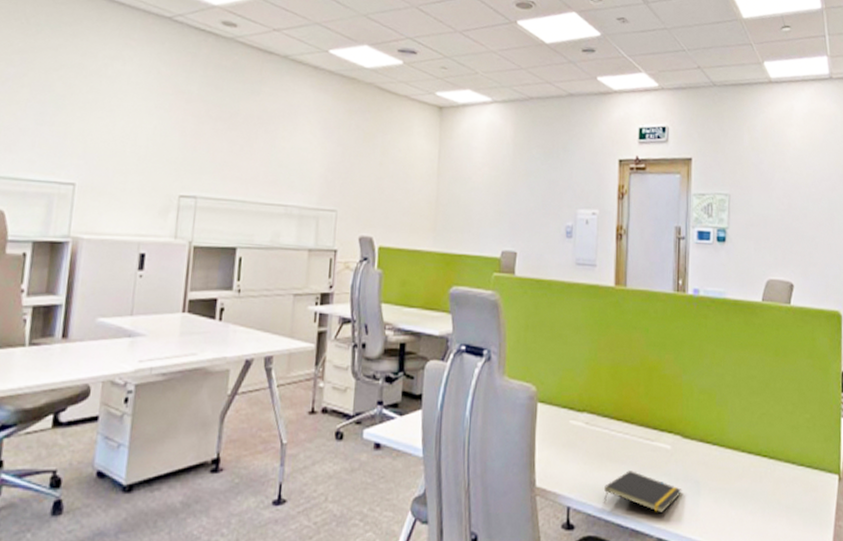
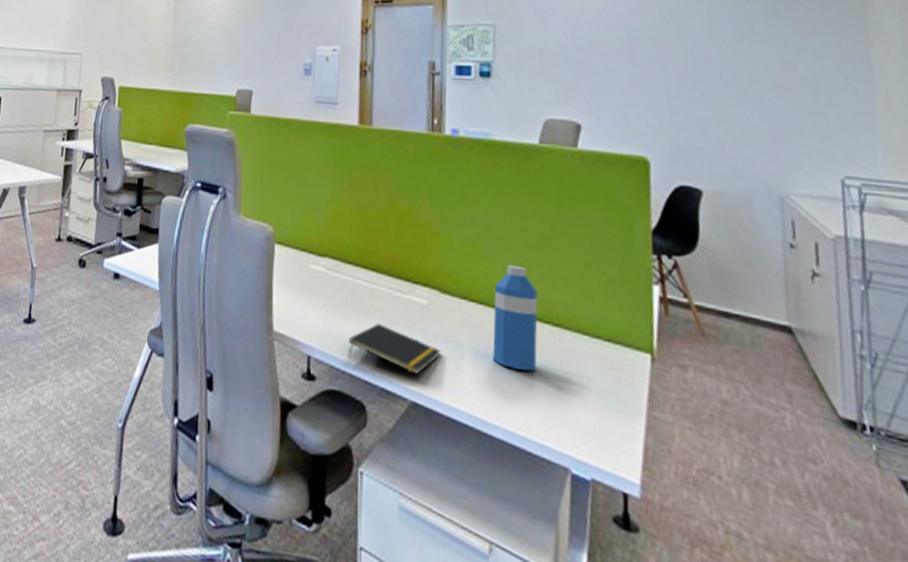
water bottle: none [723,409,758,499] -> present [493,265,538,371]

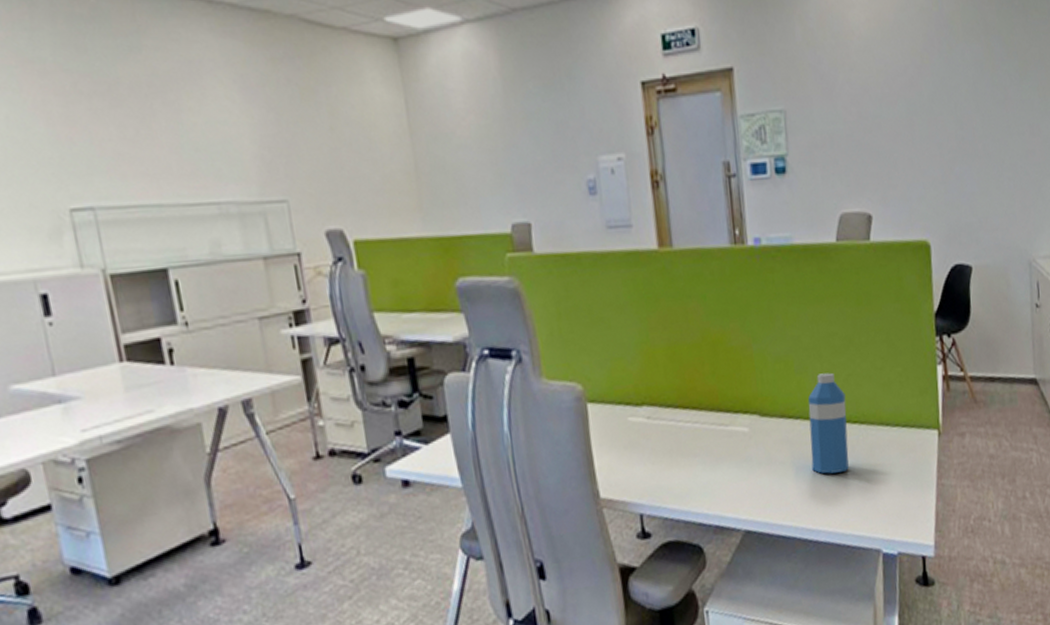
notepad: present [347,323,442,375] -> none [679,462,767,504]

